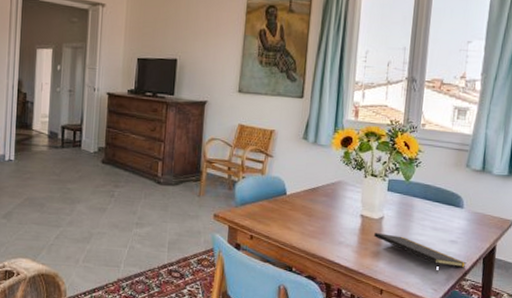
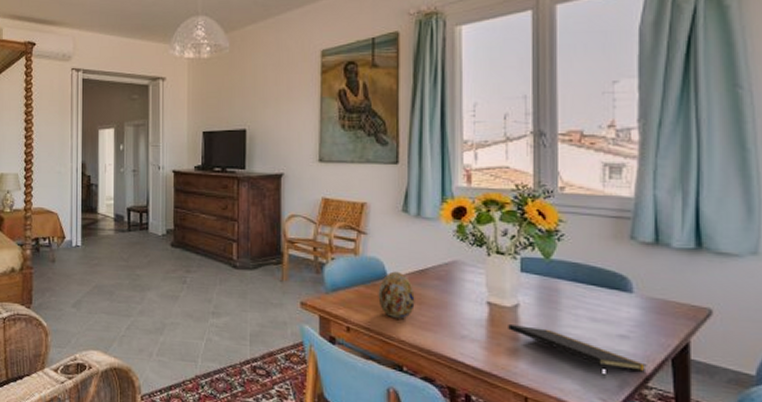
decorative egg: none [277,189,307,229] -> present [378,271,415,319]

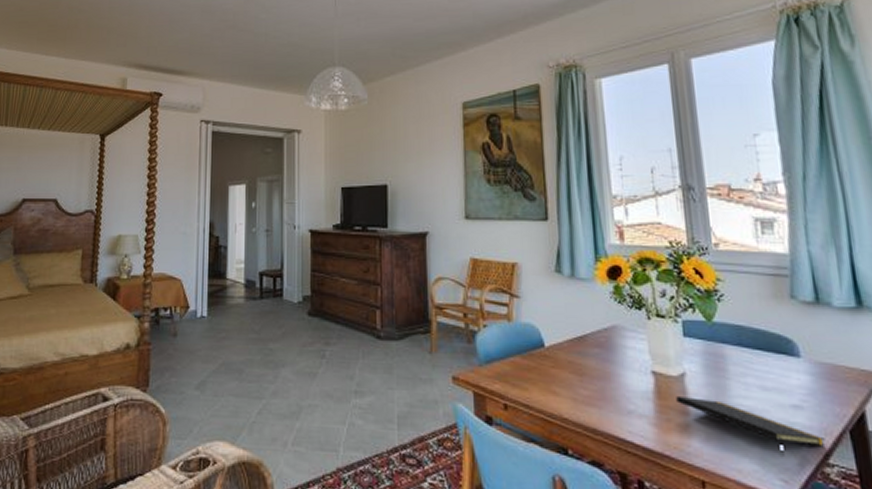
decorative egg: present [378,271,415,319] -> none [535,339,576,394]

